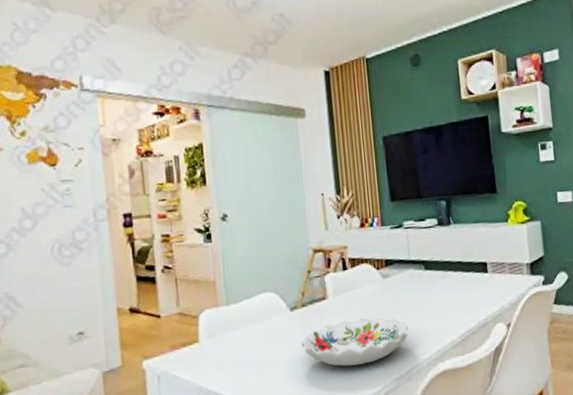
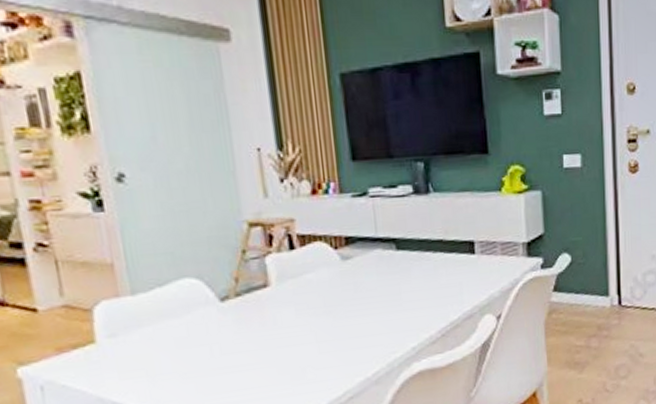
decorative bowl: present [301,318,409,367] -> none [236,309,376,370]

